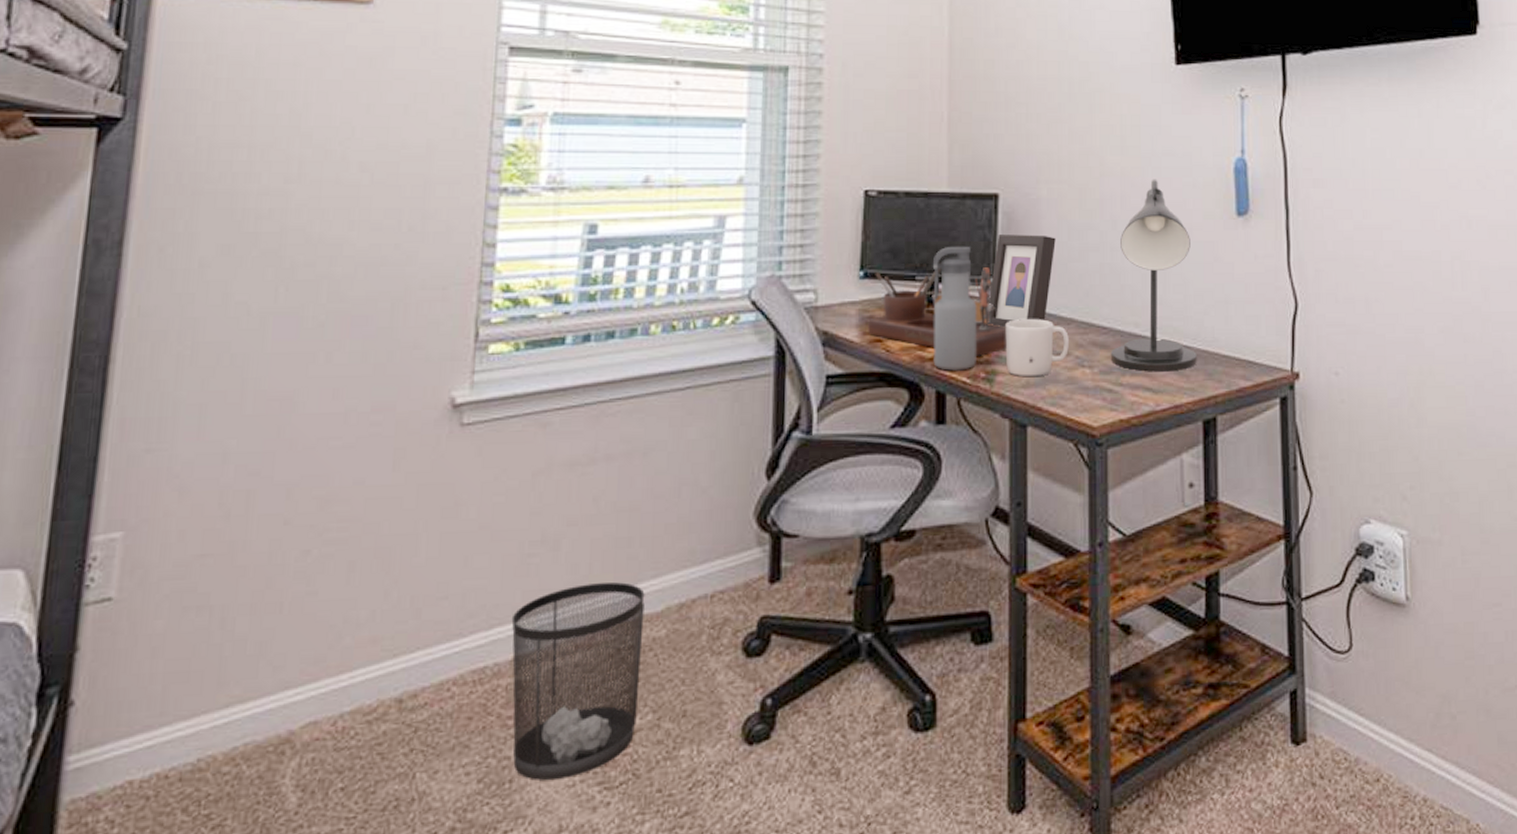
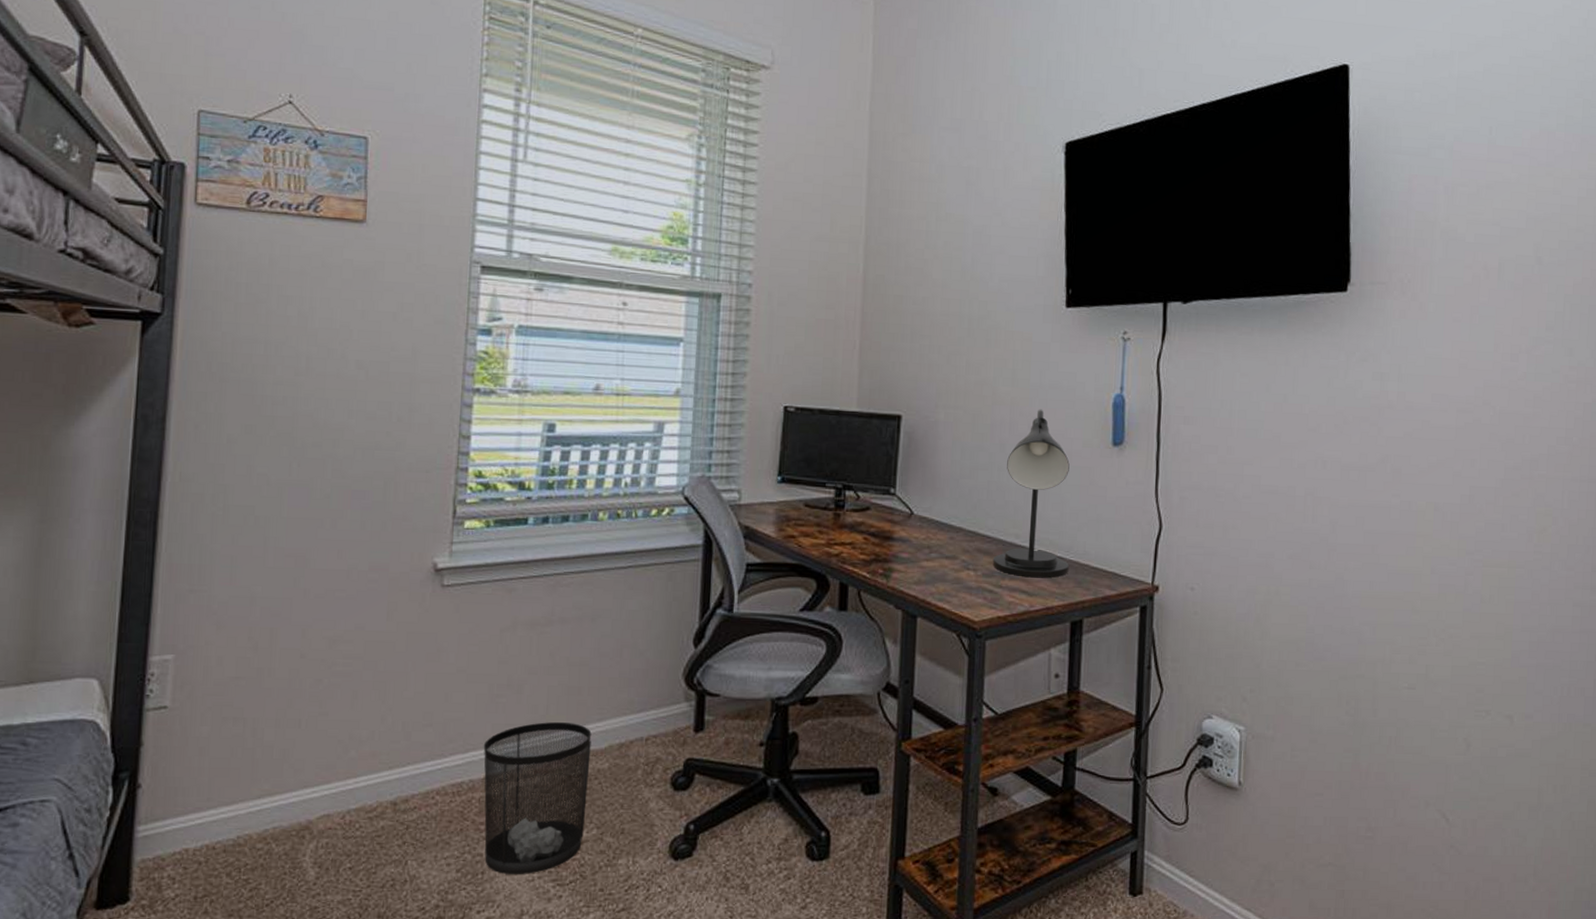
desk organizer: present [868,262,1007,356] -> none [783,472,903,555]
water bottle: present [932,246,977,371] -> none [838,459,878,566]
picture frame: present [988,235,1056,327] -> none [887,451,950,531]
mug: present [1005,319,1069,378] -> none [901,525,957,576]

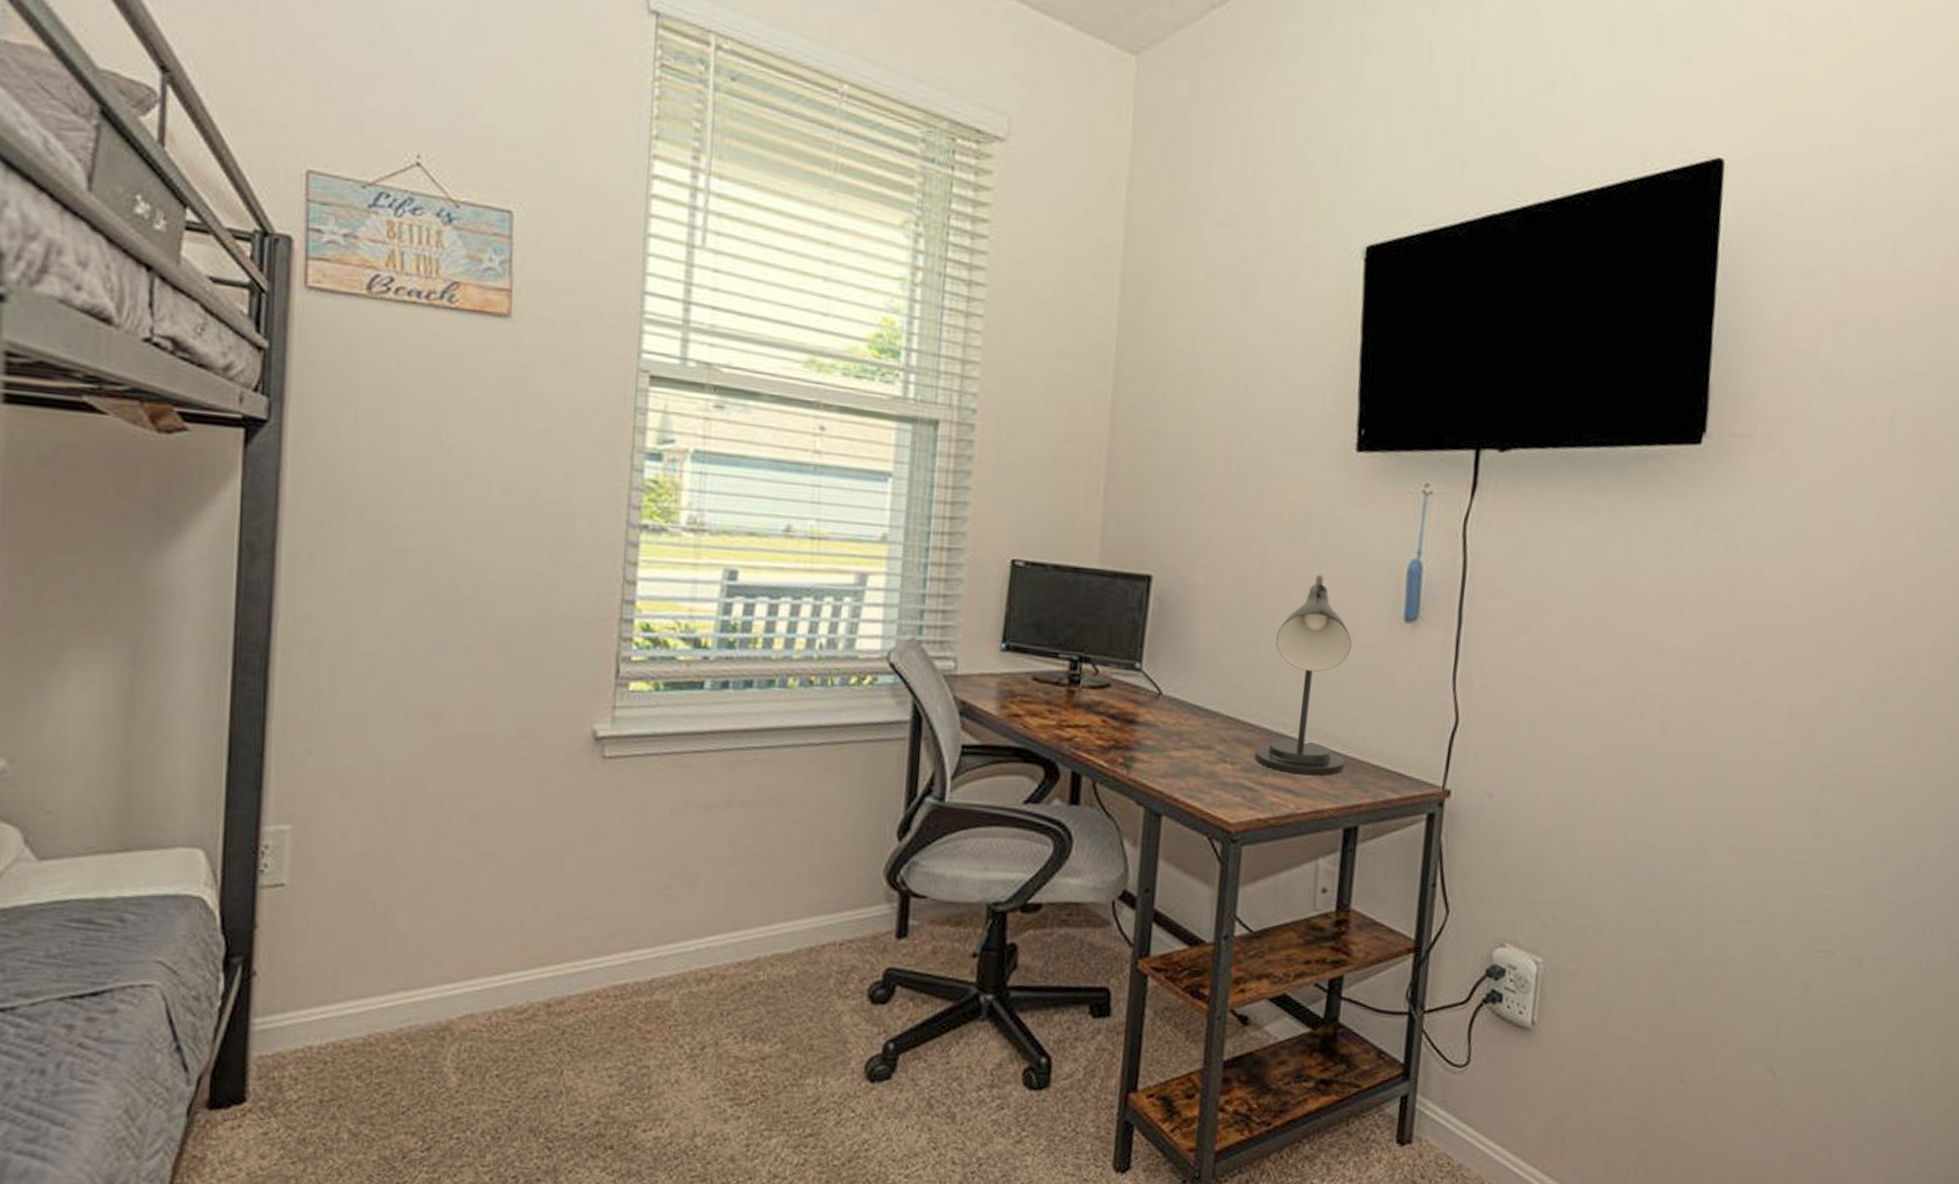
waste bin: present [483,722,592,874] -> none [650,919,777,1091]

